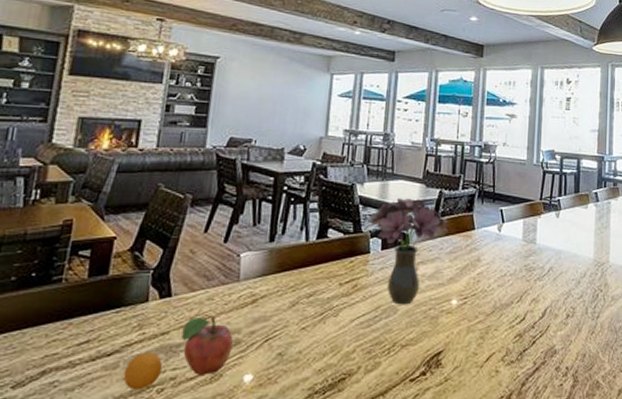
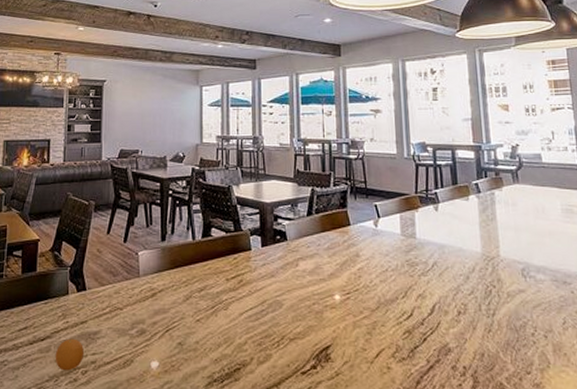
fruit: present [181,316,233,375] -> none [97,308,139,360]
flower arrangement: present [365,198,449,305] -> none [245,197,324,300]

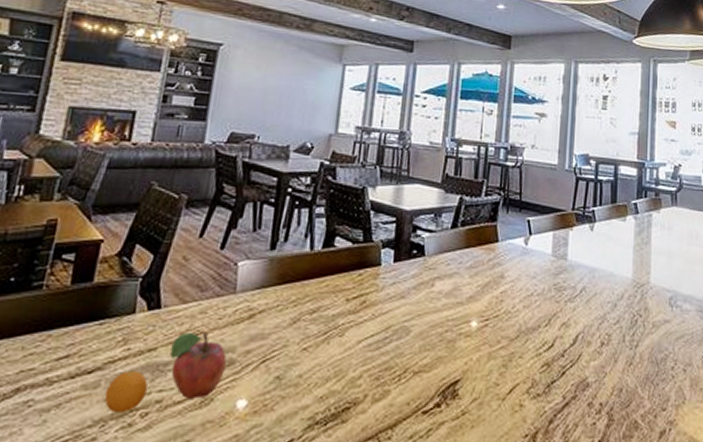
fruit: none [97,308,139,360] -> present [170,331,227,399]

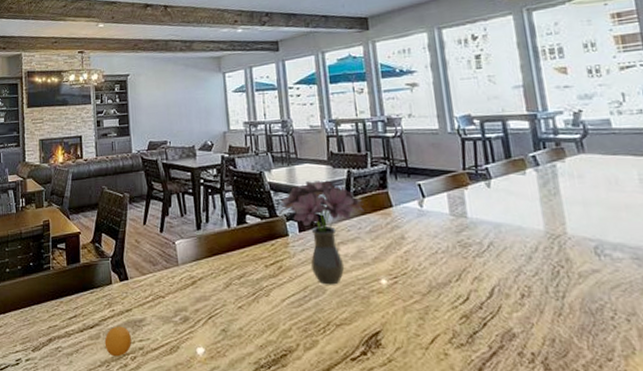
fruit: present [170,331,227,399] -> none [141,296,183,347]
flower arrangement: none [377,204,470,326] -> present [280,180,364,285]

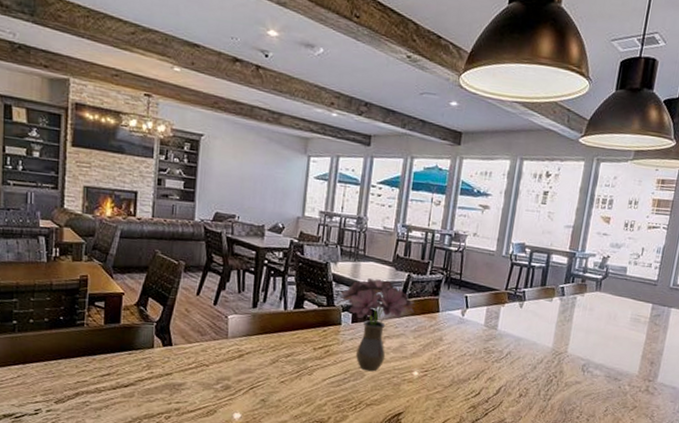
fruit: present [104,326,132,357] -> none [138,387,169,415]

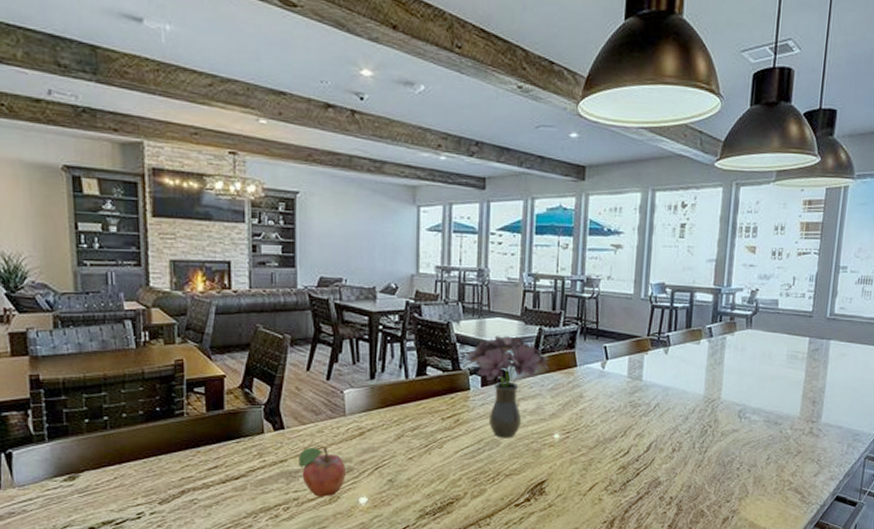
fruit: none [182,363,224,410] -> present [299,447,346,497]

